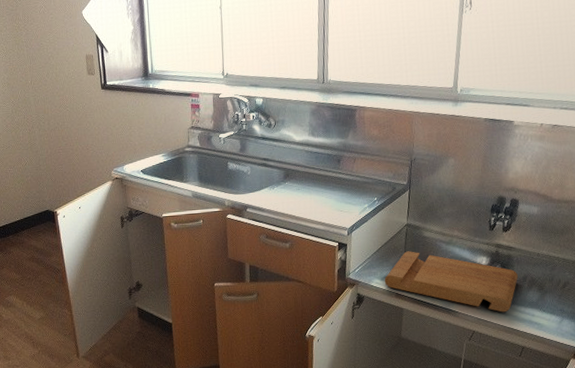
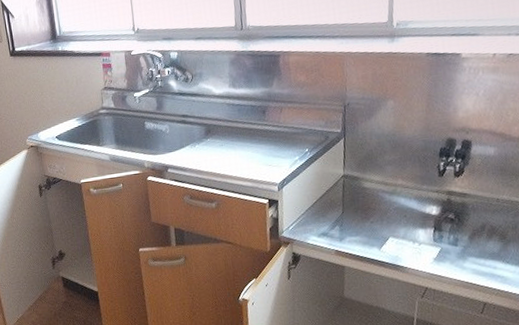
cutting board: present [384,251,518,313] -> none [321,204,475,266]

